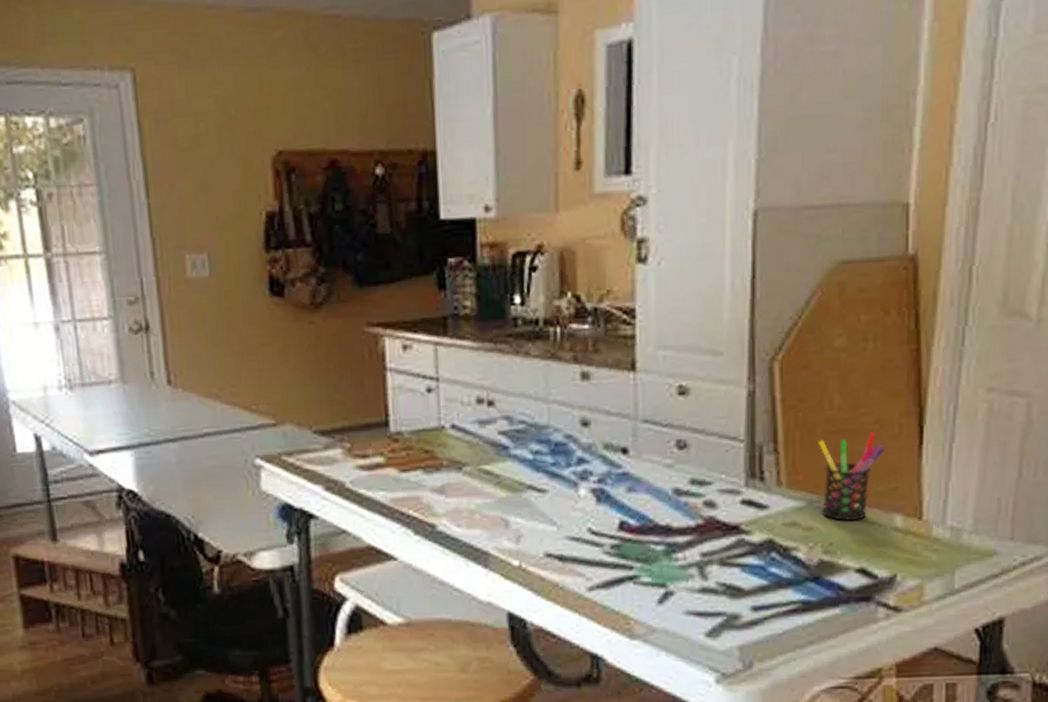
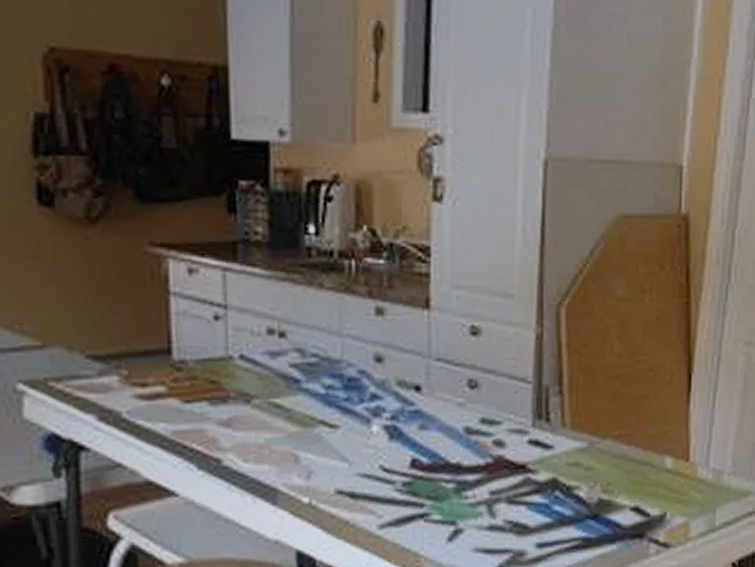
pen holder: present [818,431,884,522] -> none [599,378,657,463]

